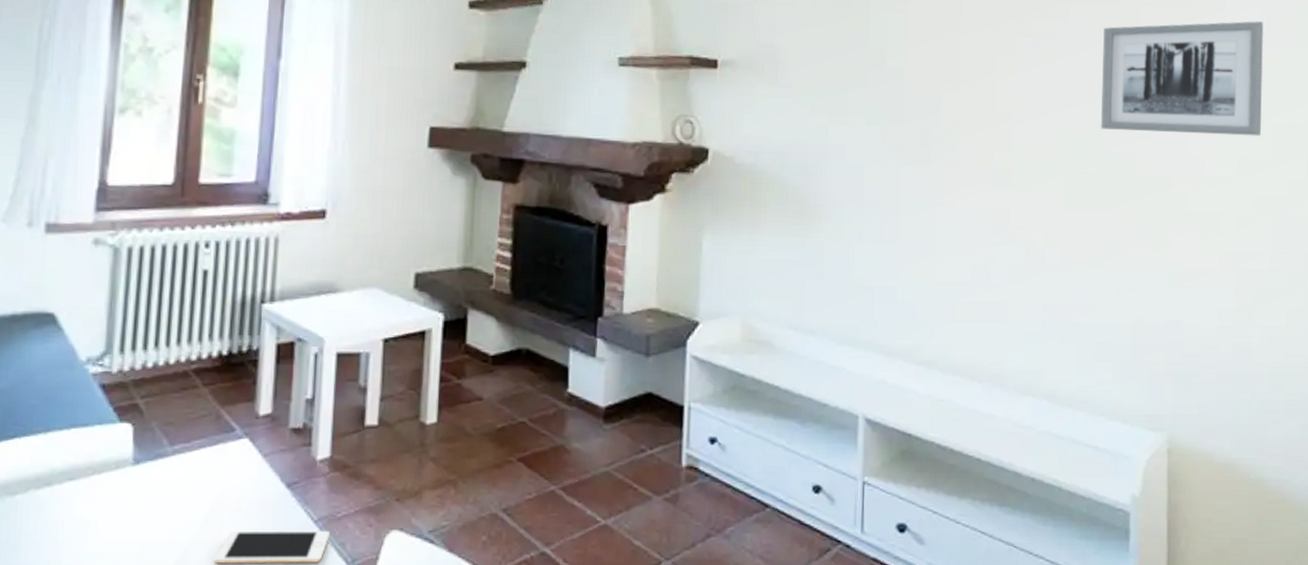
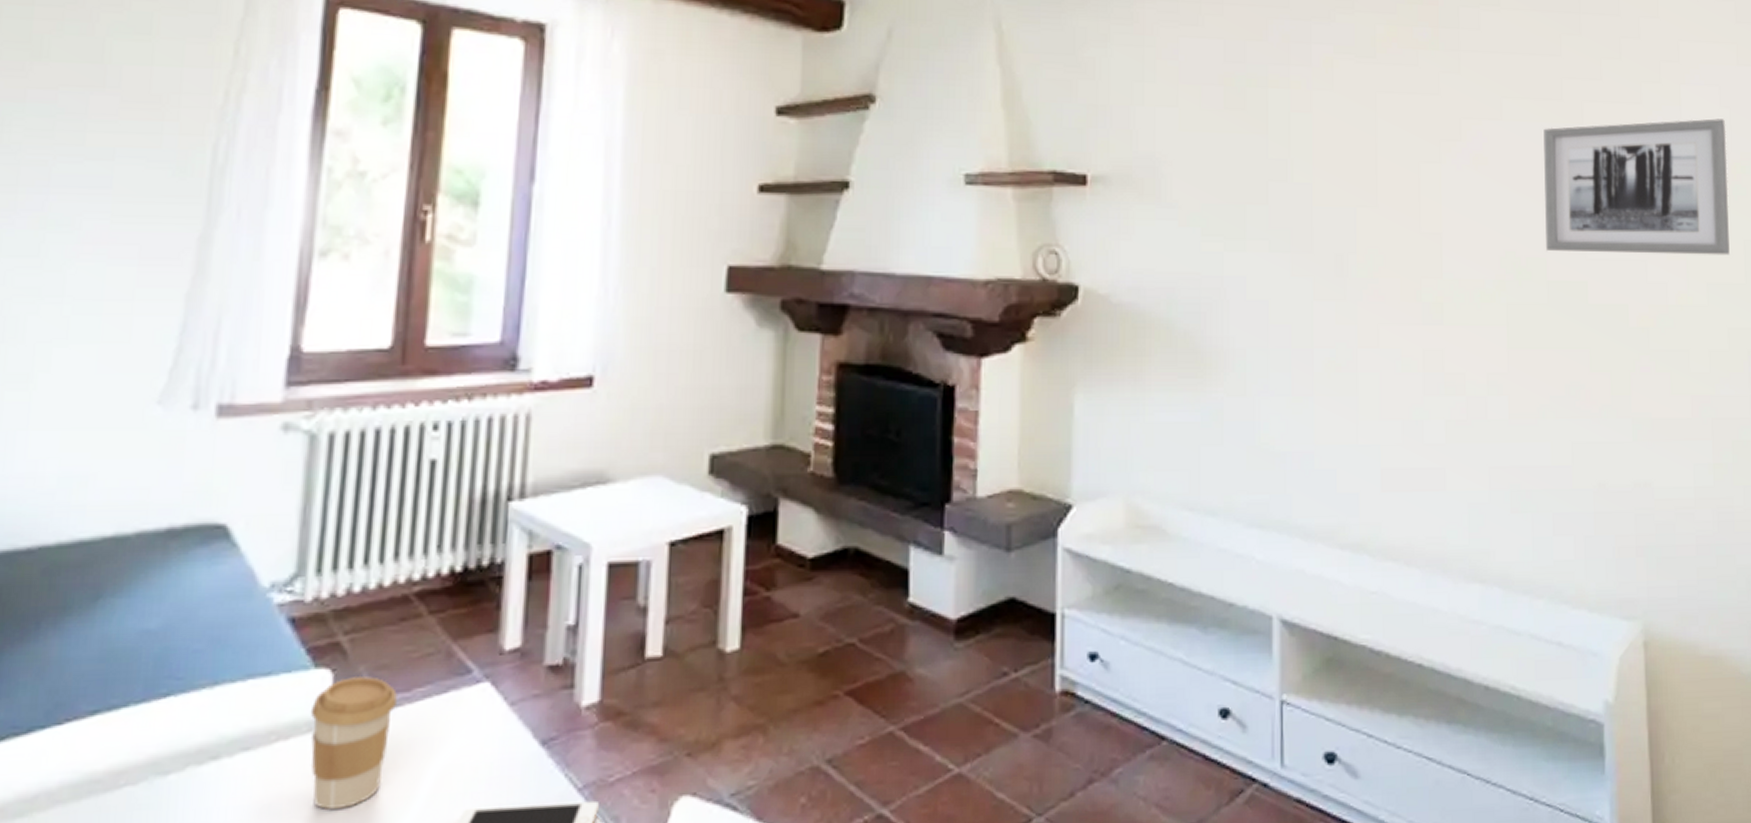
coffee cup: none [116,429,180,526] -> present [310,675,397,809]

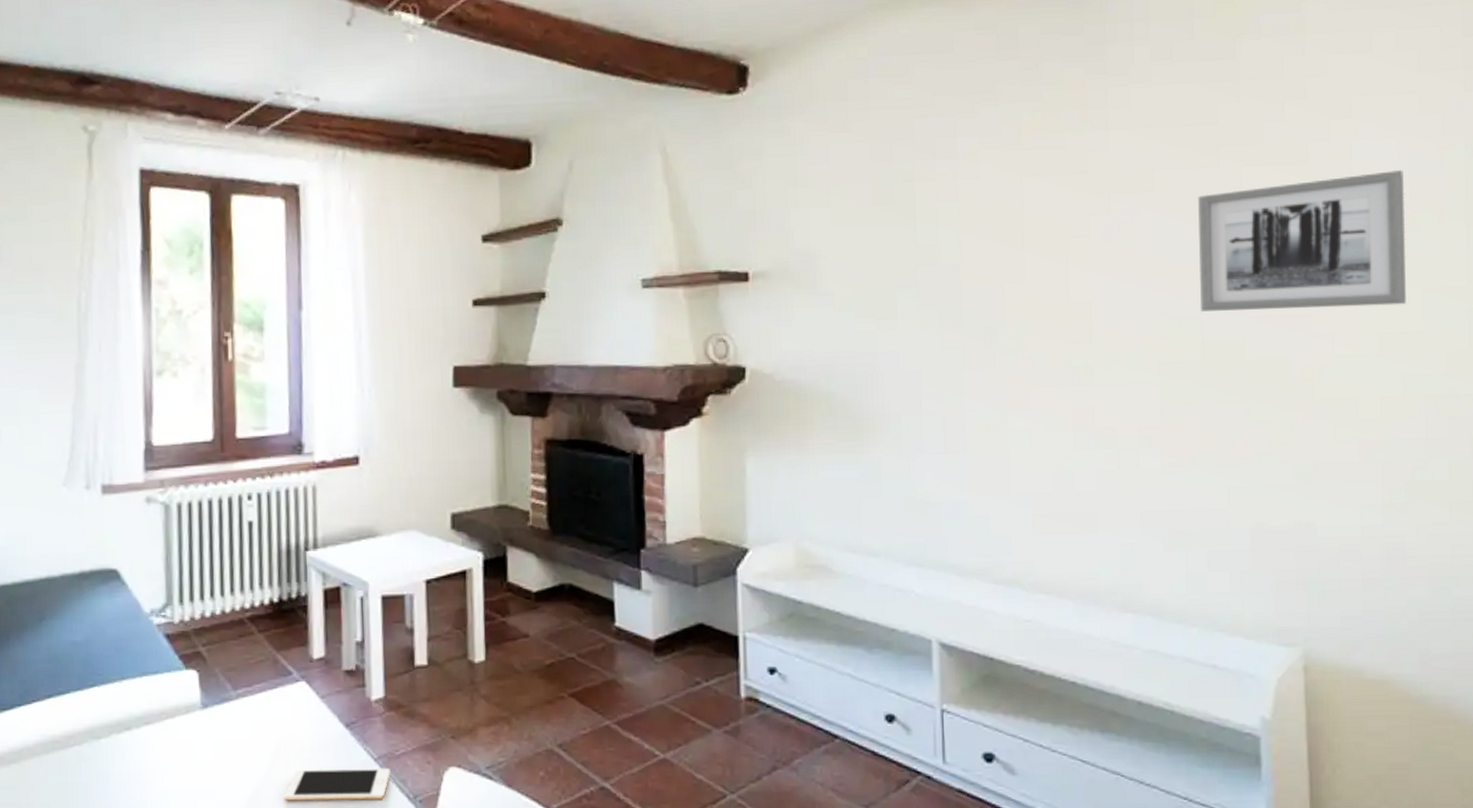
coffee cup: present [310,675,397,809] -> none [186,675,243,766]

